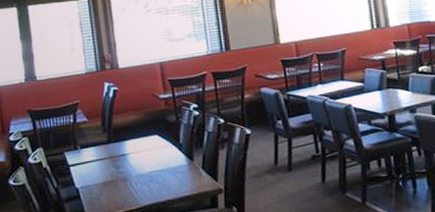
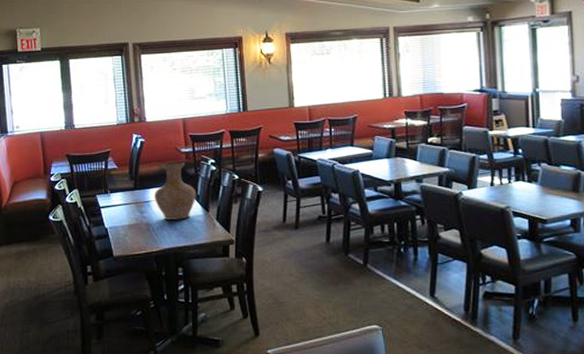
vase: none [131,110,179,173] -> present [154,163,196,220]

